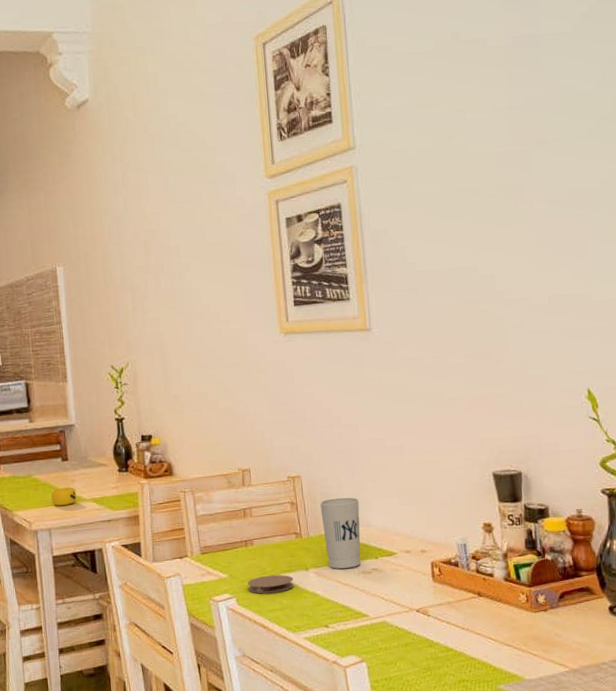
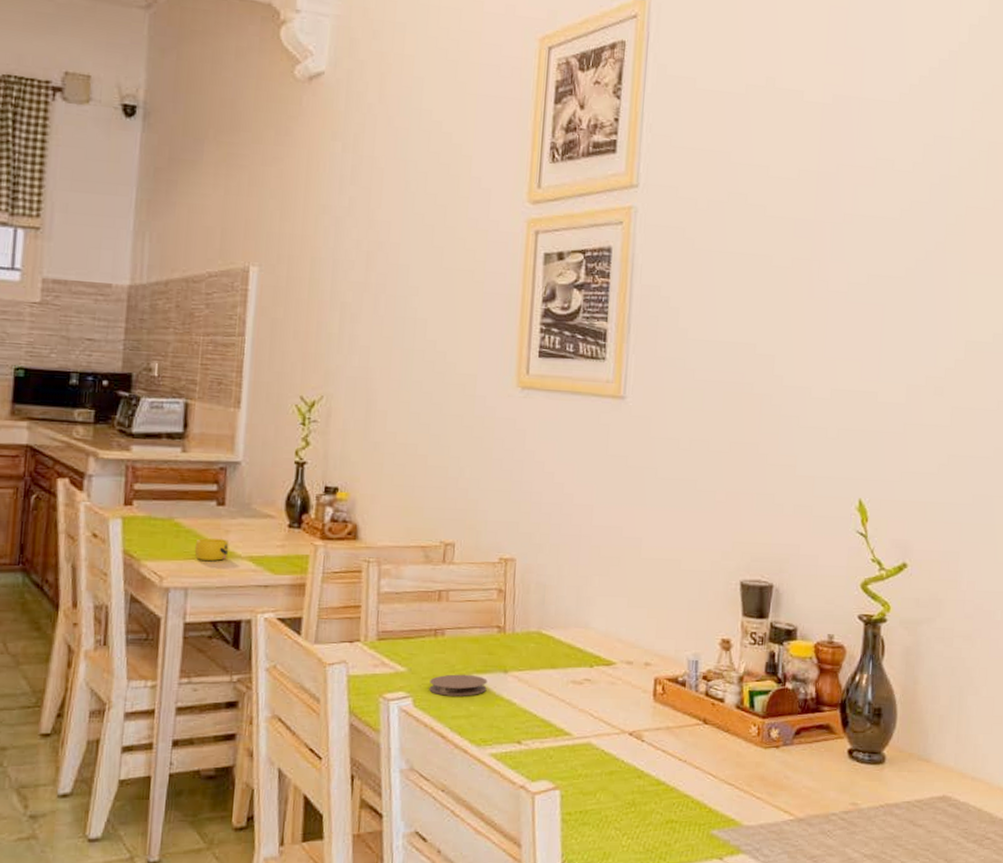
cup: present [320,497,361,569] -> none [532,590,581,676]

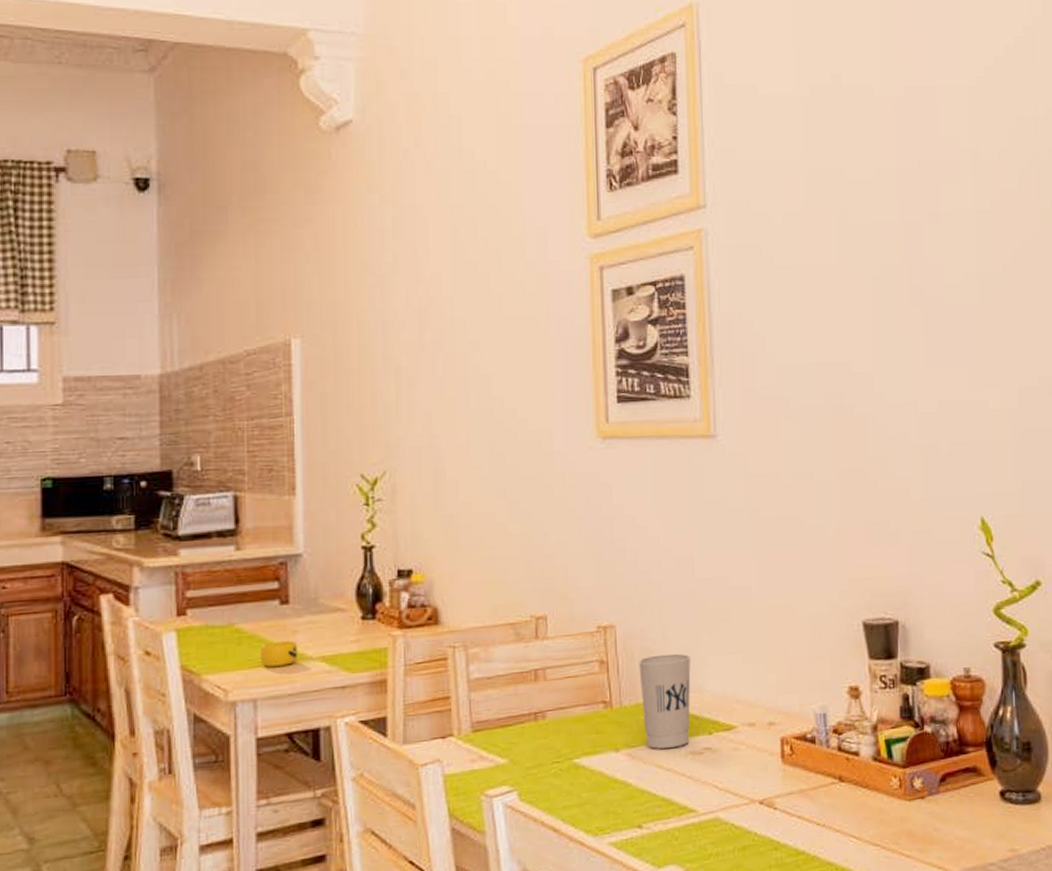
coaster: present [429,674,488,696] -> none [535,758,598,785]
cup: none [532,590,581,676] -> present [639,653,691,749]

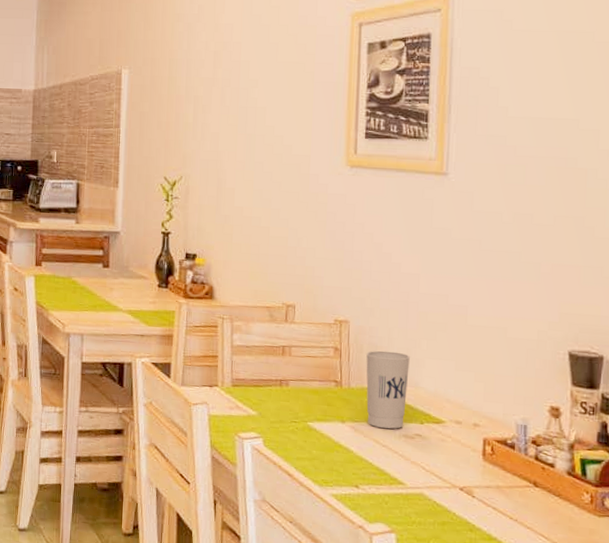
cup: present [260,640,298,667] -> none [87,294,113,313]

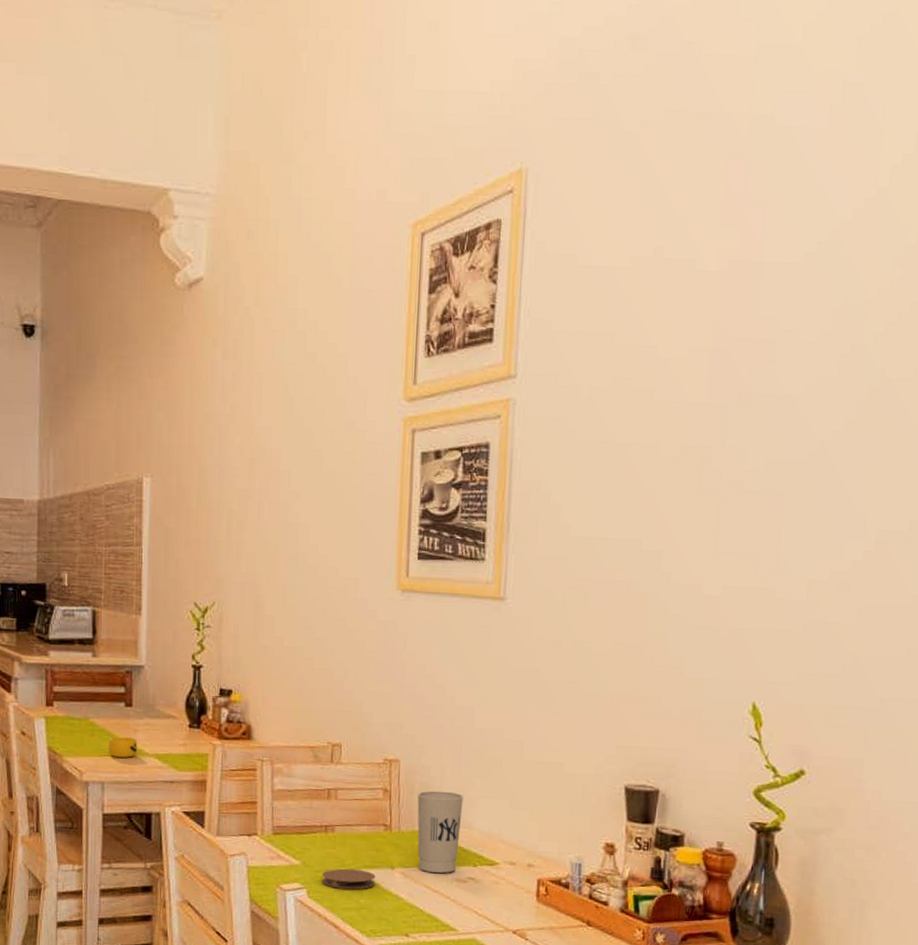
cup: none [87,294,113,313] -> present [108,736,138,758]
coaster: none [277,420,327,441] -> present [322,868,376,890]

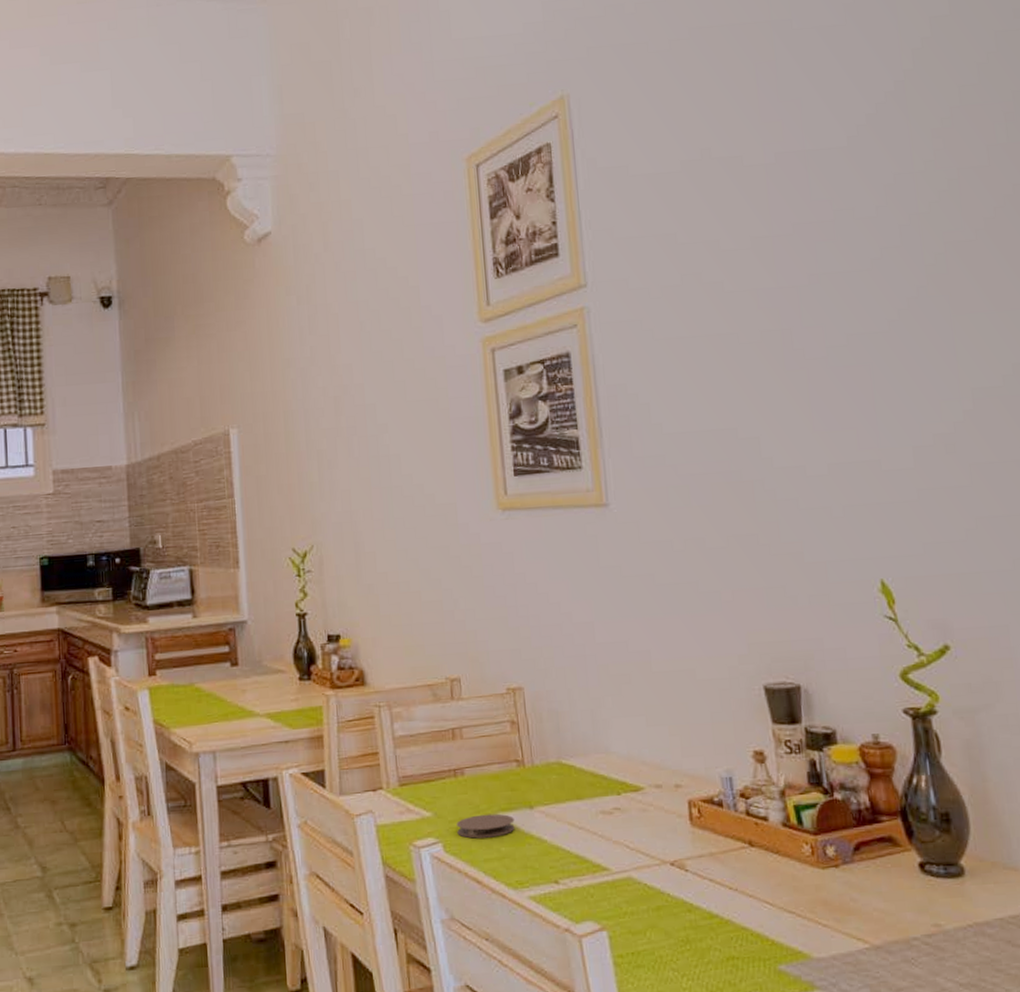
cup: present [108,736,138,758] -> none [216,698,248,722]
cup: present [417,790,463,874] -> none [547,715,600,808]

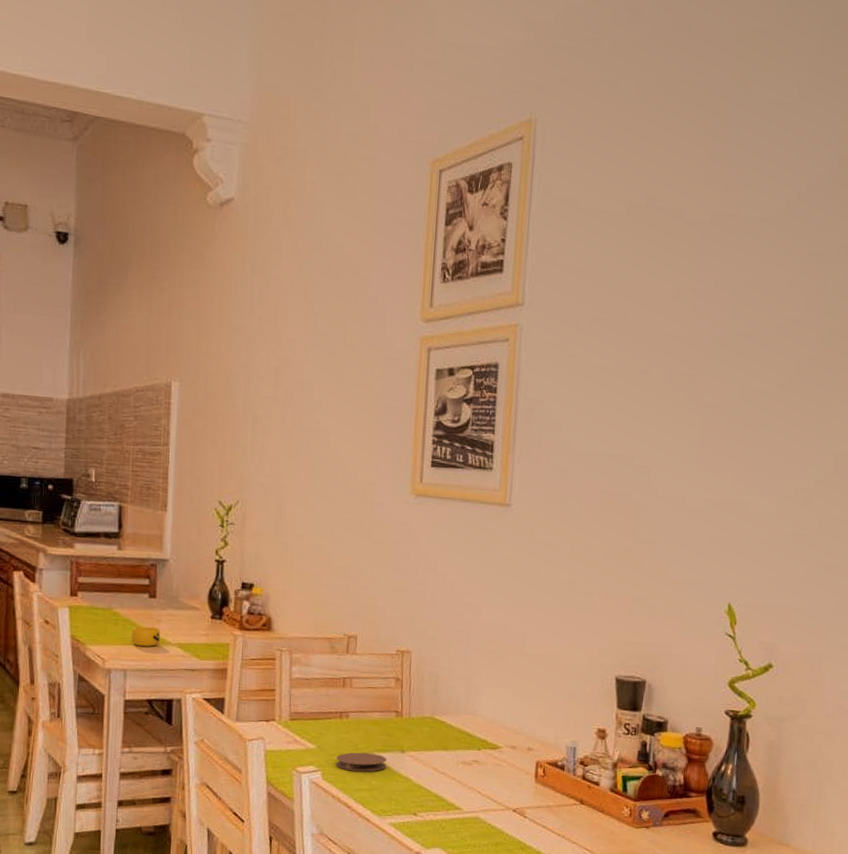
cup: none [216,698,248,722] -> present [131,626,161,647]

